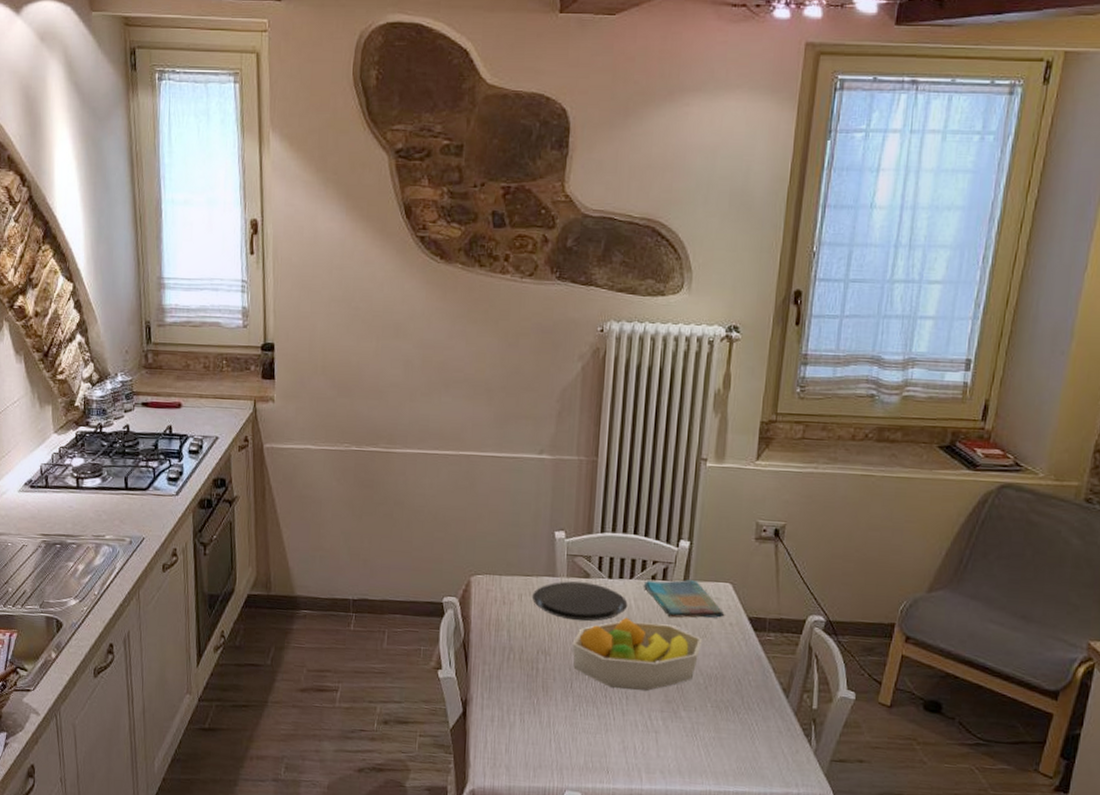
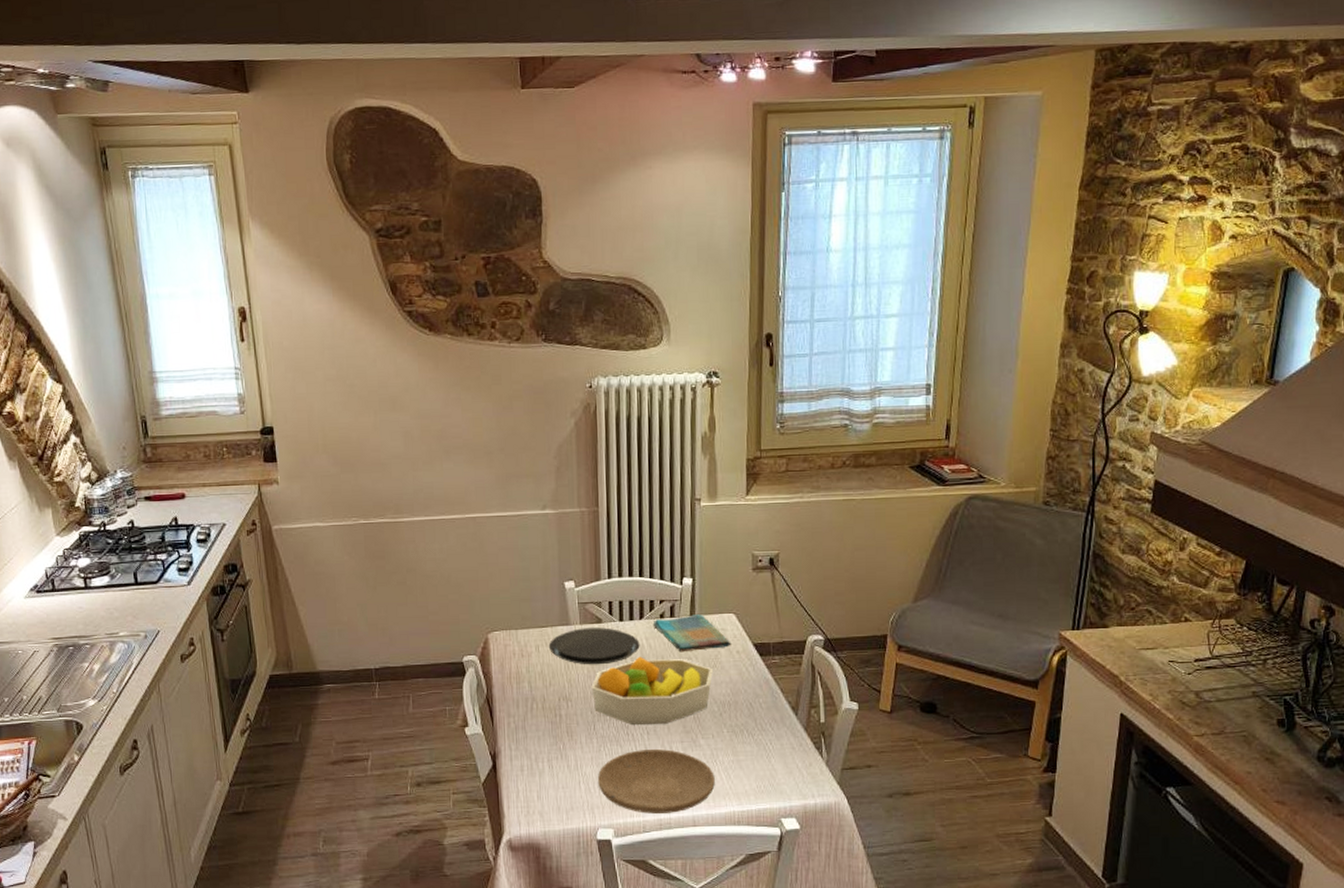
plate: none [569,714,693,785] -> present [597,749,715,814]

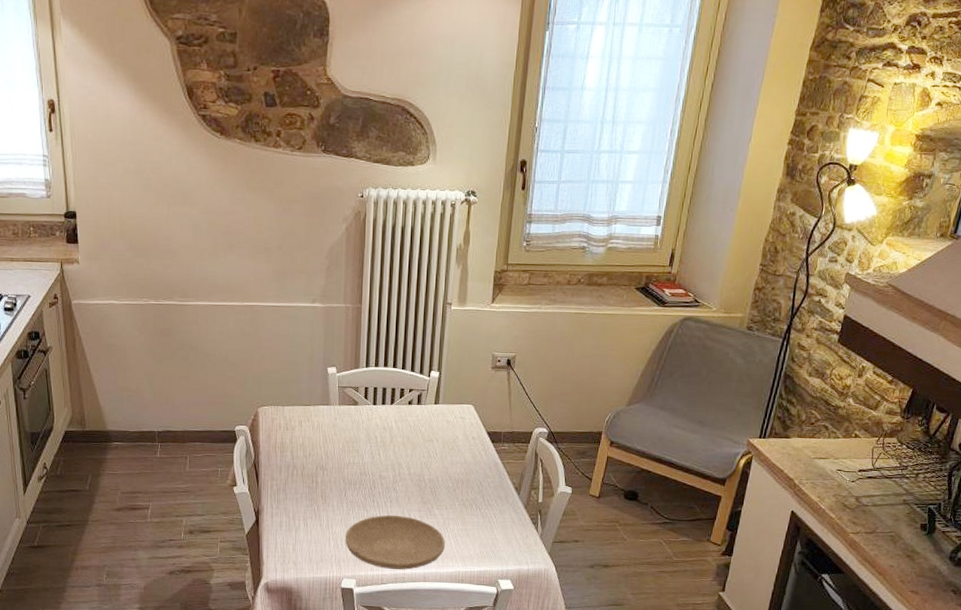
plate: present [548,627,640,665] -> none [310,408,390,441]
fruit bowl: present [591,656,713,726] -> none [345,436,450,496]
dish towel: present [652,614,732,653] -> none [401,403,468,435]

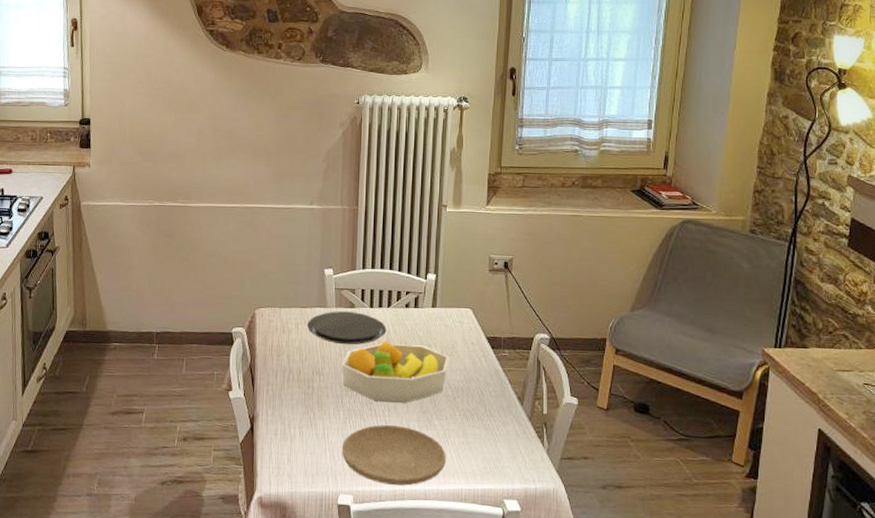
plate: none [310,408,390,441] -> present [306,311,387,345]
fruit bowl: none [345,436,450,496] -> present [341,340,449,404]

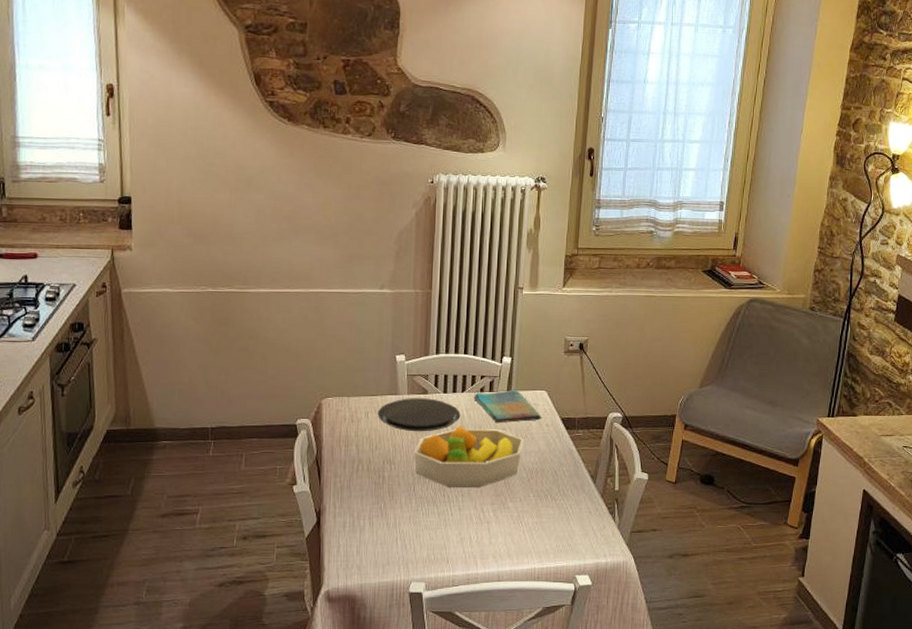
plate: present [341,425,446,486] -> none [413,511,520,569]
dish towel: none [398,307,467,340] -> present [473,390,542,424]

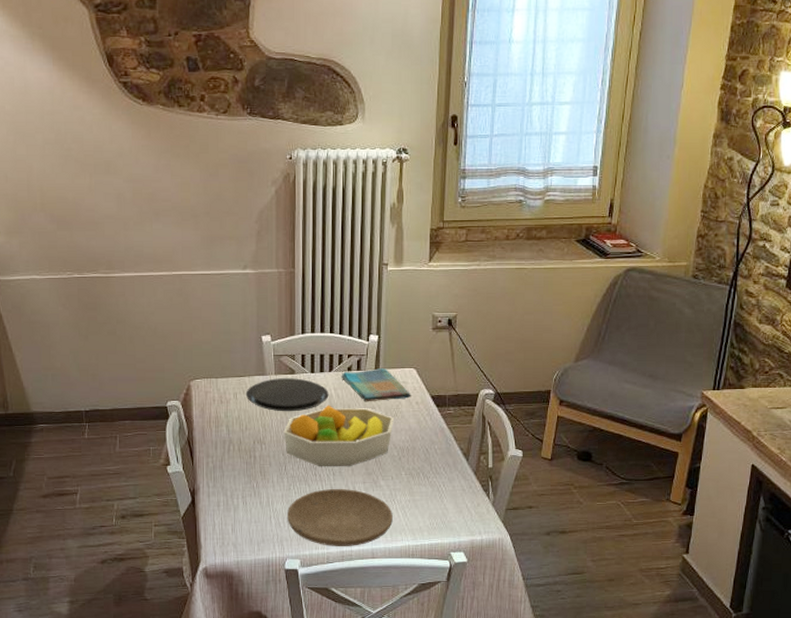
plate: none [413,511,520,569] -> present [286,489,393,546]

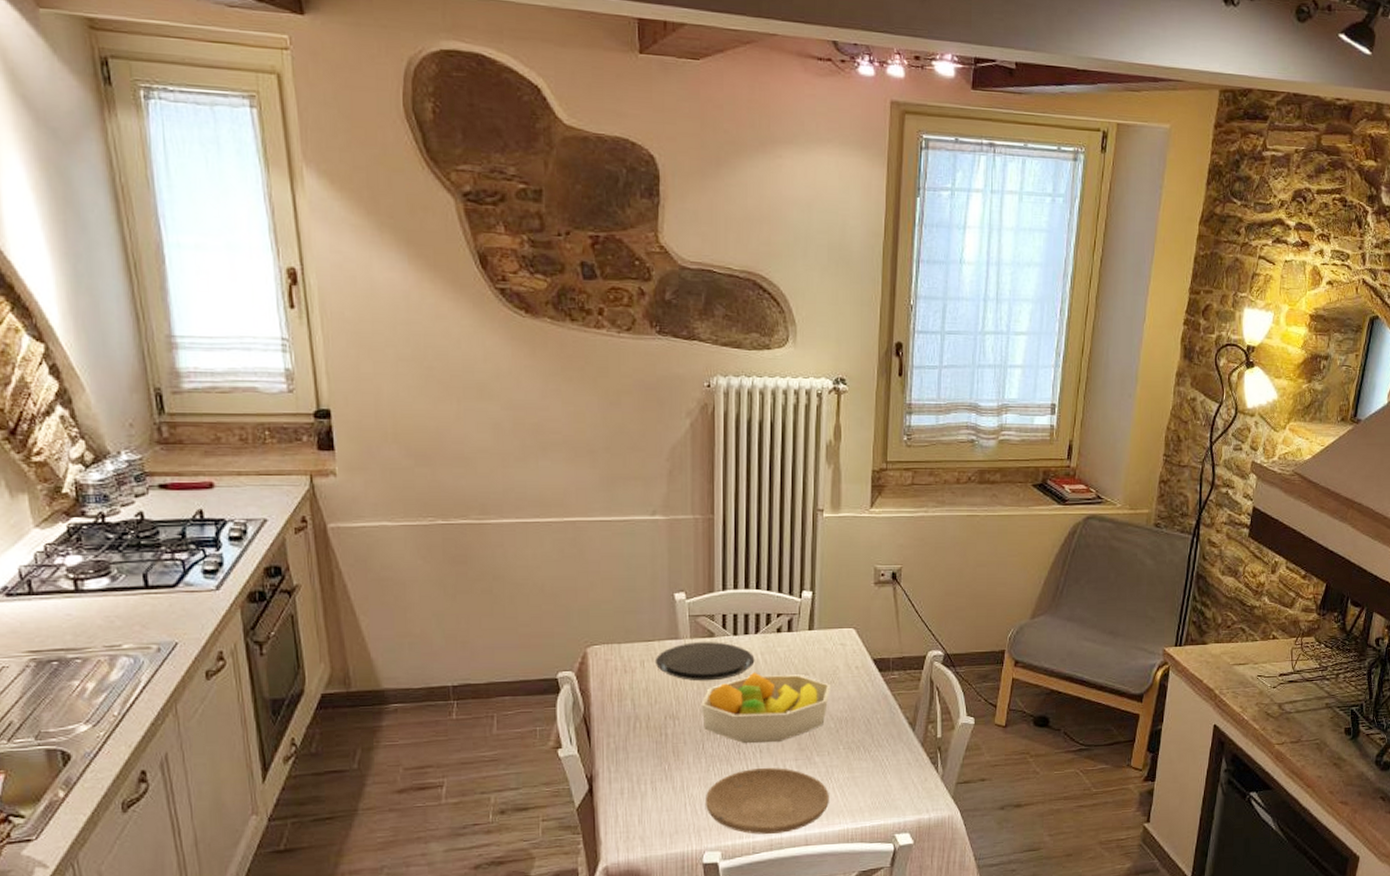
dish towel: present [341,368,411,402] -> none [769,629,851,668]

